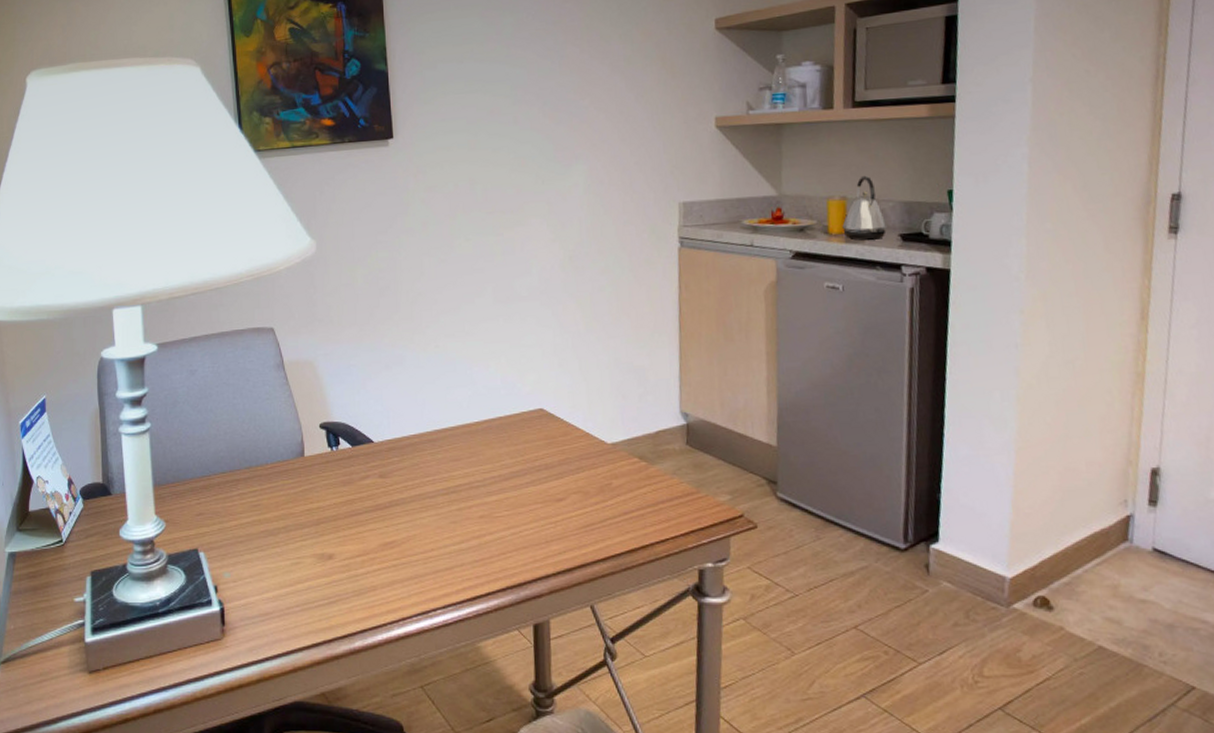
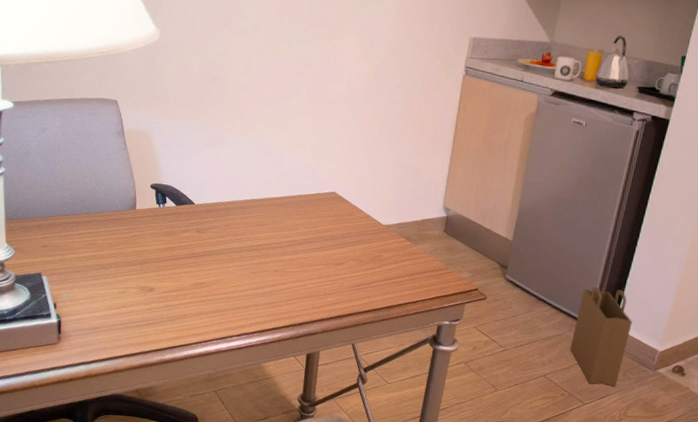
mug: none [789,209,824,238] -> present [553,56,582,81]
shopping bag: none [882,497,962,635] -> present [570,287,632,387]

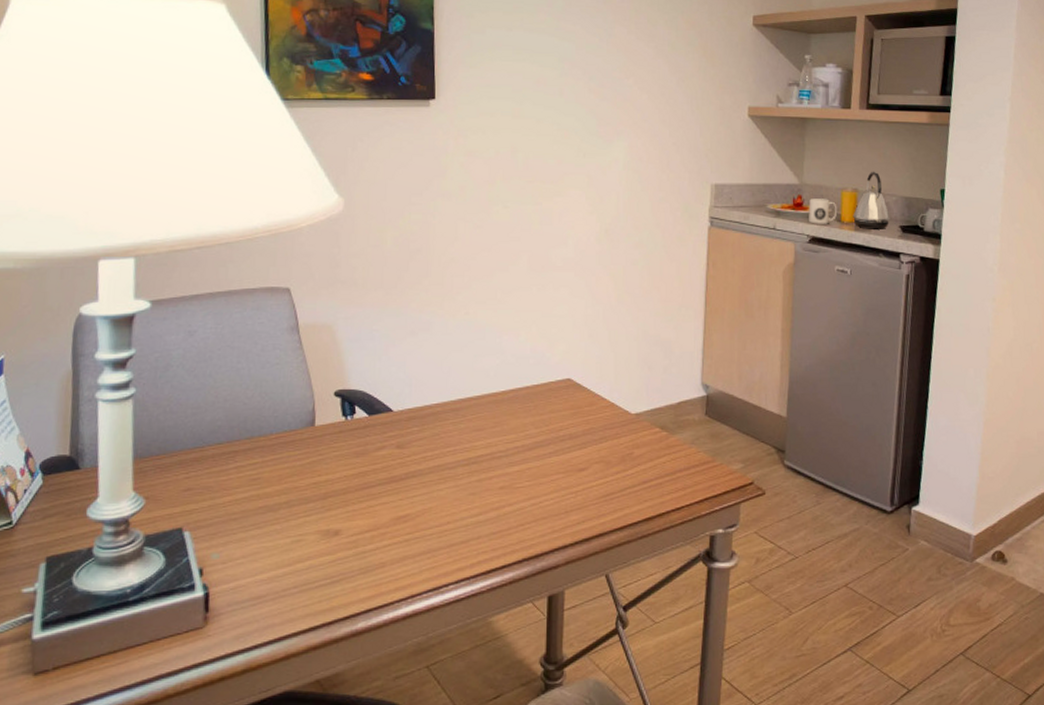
shopping bag: present [570,287,632,387] -> none [871,463,937,589]

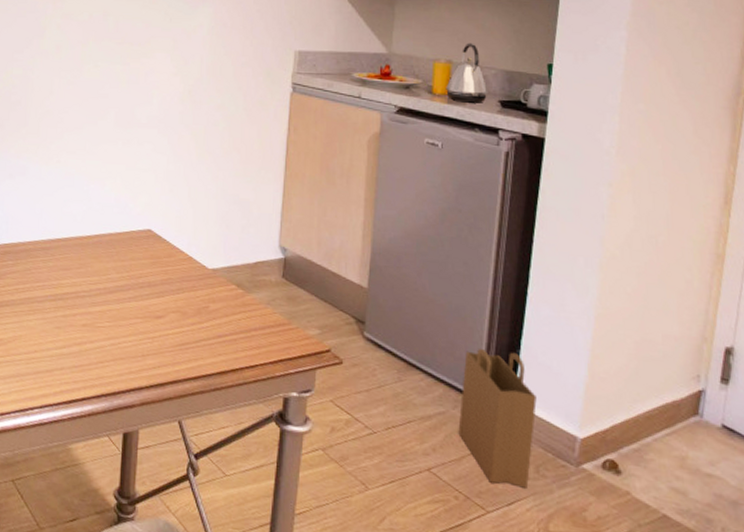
mug: present [808,199,838,224] -> none [396,69,429,95]
shopping bag: none [871,463,937,589] -> present [458,349,537,488]

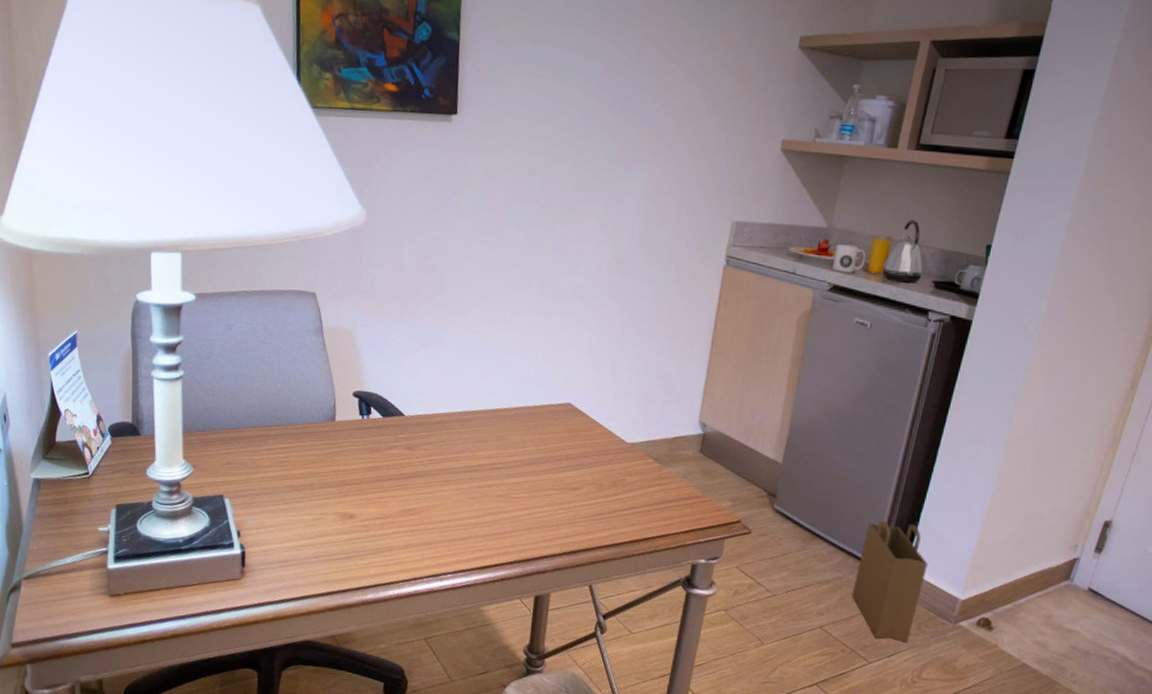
mug: none [396,69,429,95] -> present [831,244,866,273]

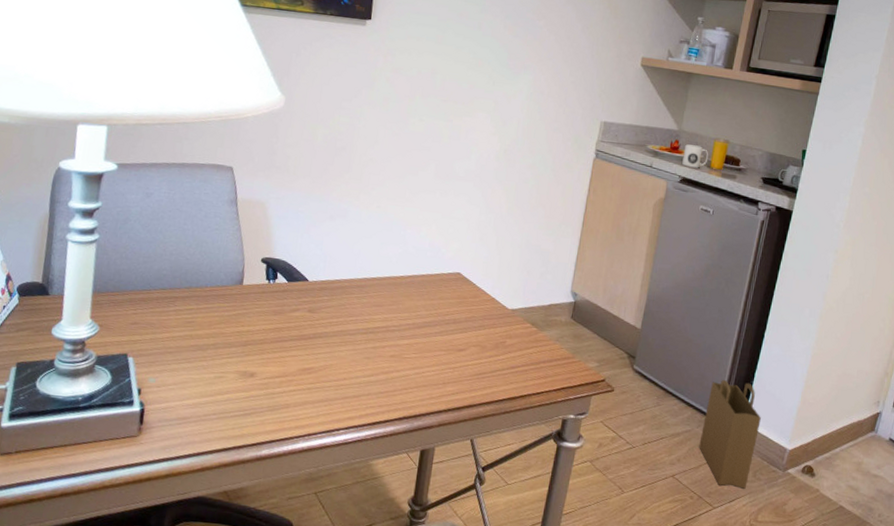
kettle: present [882,219,924,283] -> none [721,126,755,179]

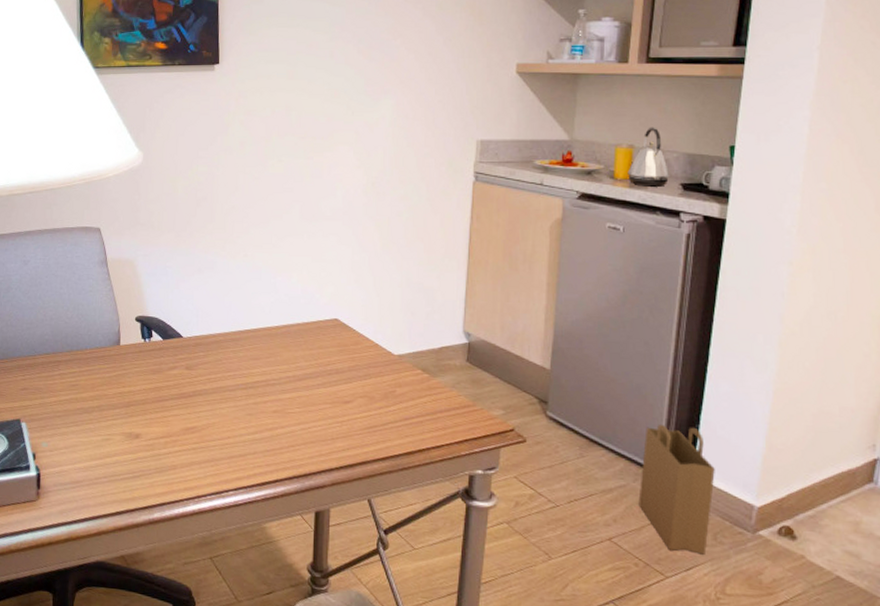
mug: present [681,144,709,168] -> none [577,155,611,181]
kettle: none [721,126,755,179] -> present [627,127,670,187]

